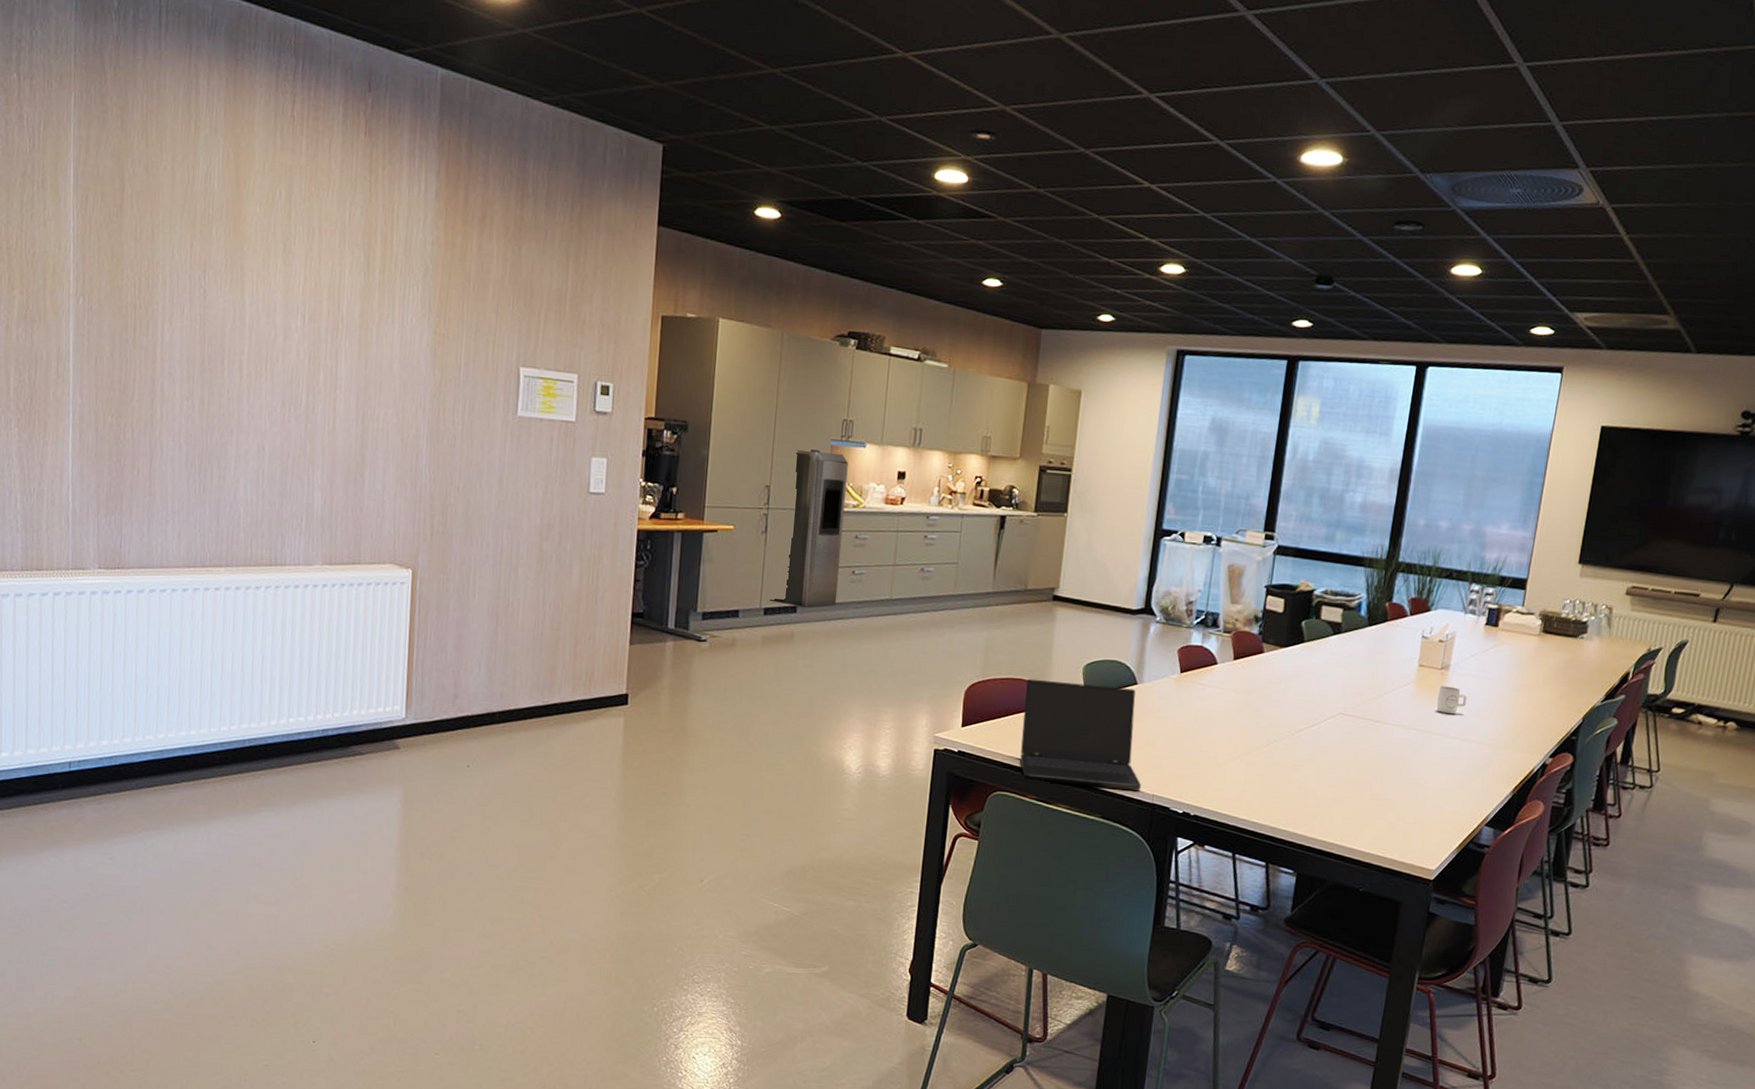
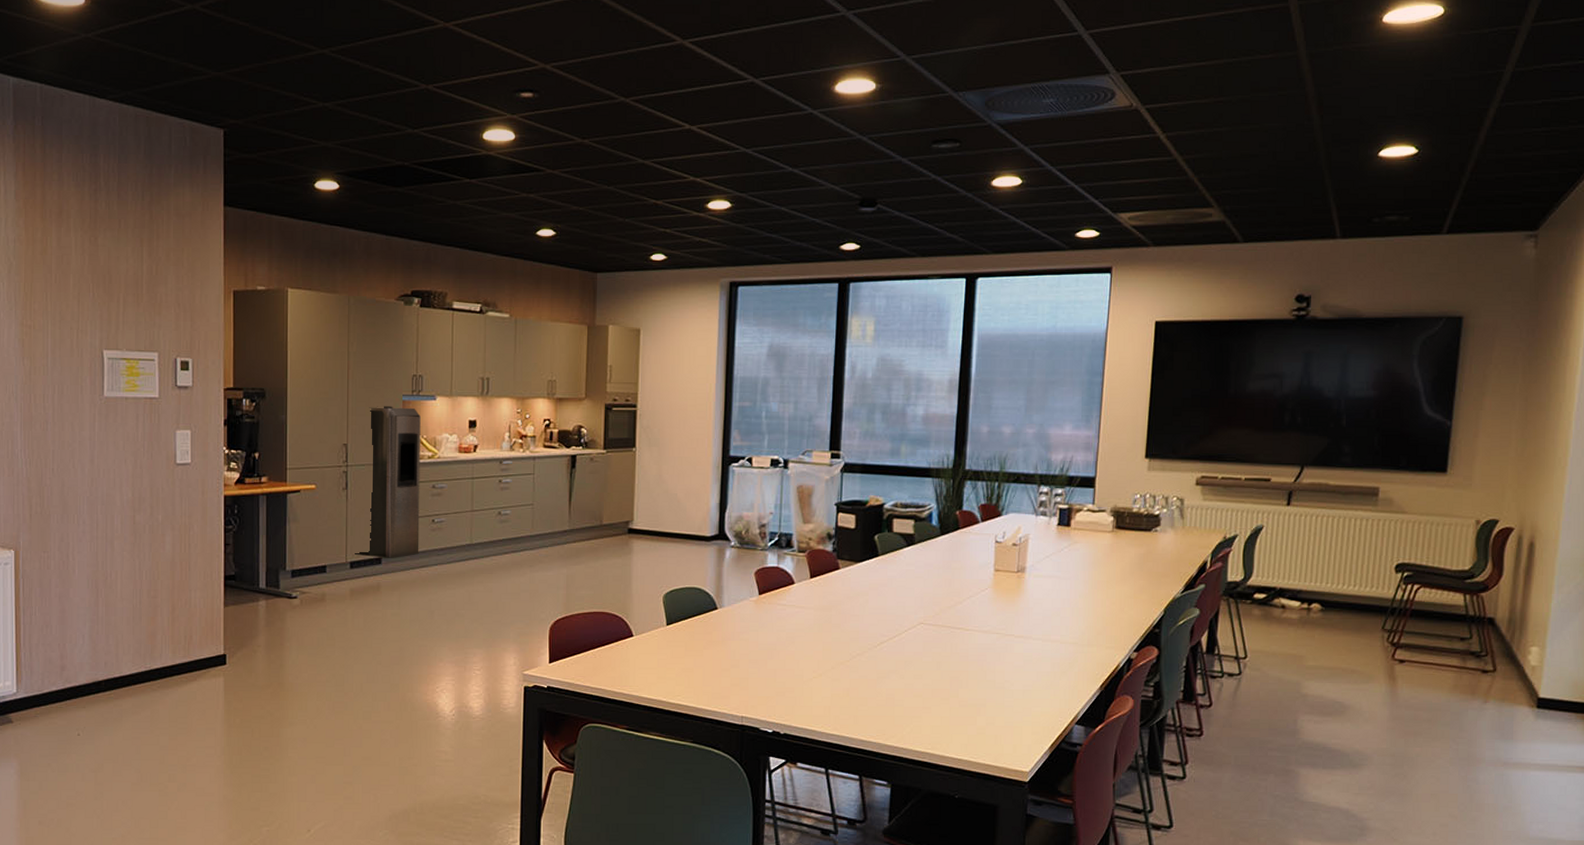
laptop: present [1020,678,1142,790] -> none [608,611,730,713]
mug: present [1436,686,1467,714] -> none [1016,589,1046,616]

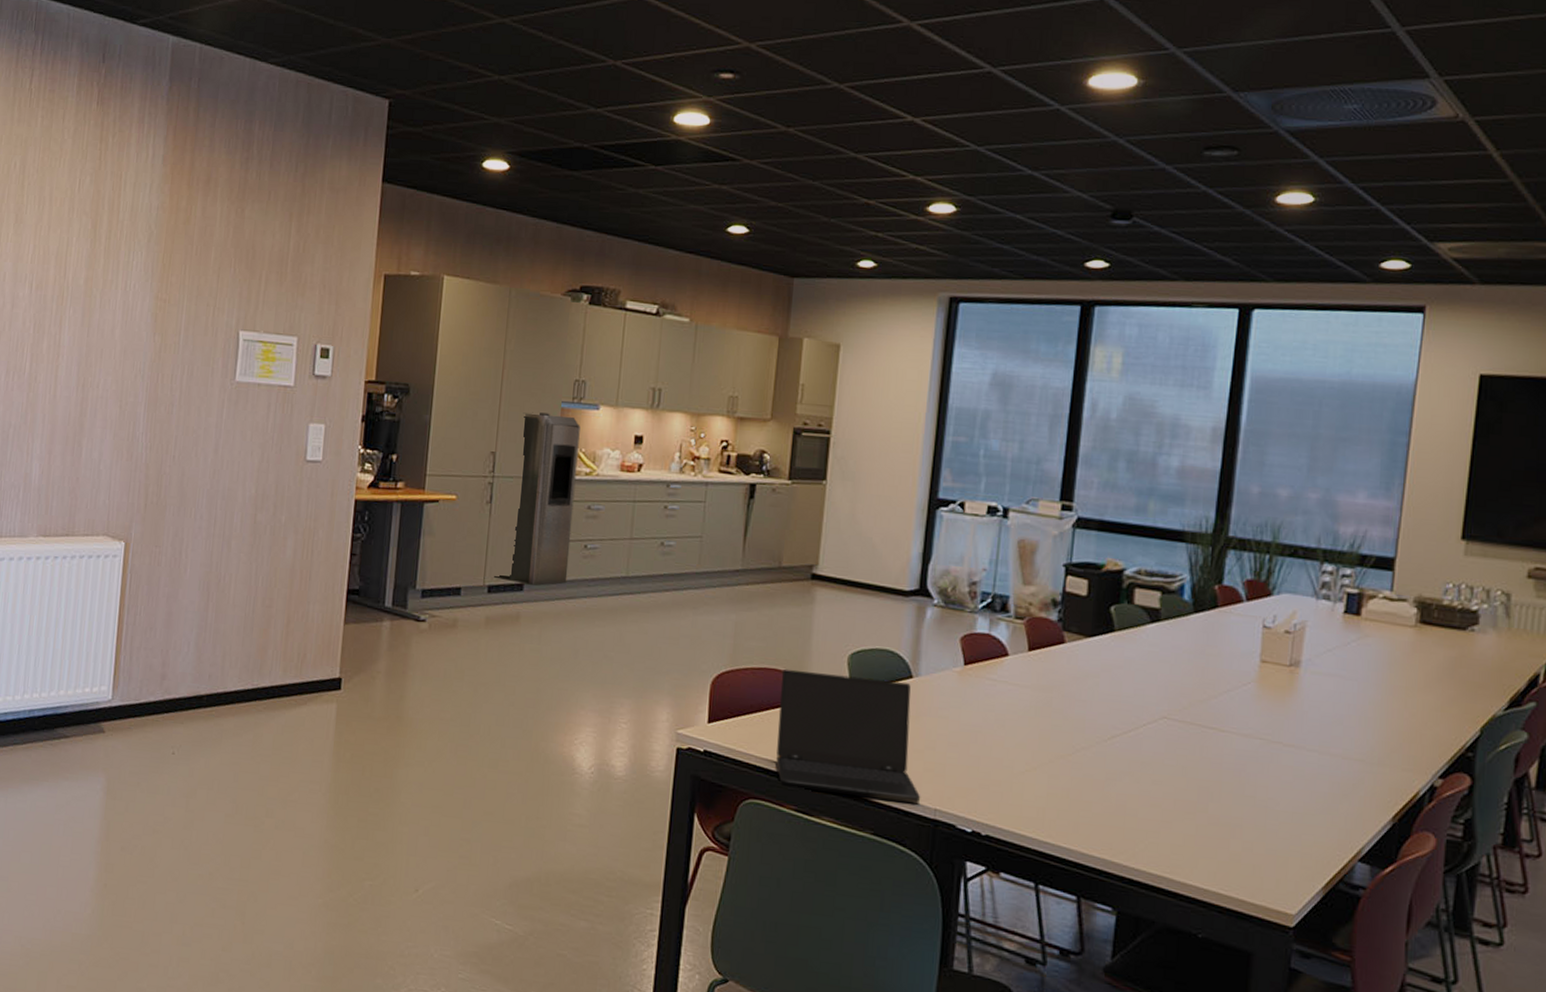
laptop: none [608,611,730,713] -> present [776,668,921,803]

